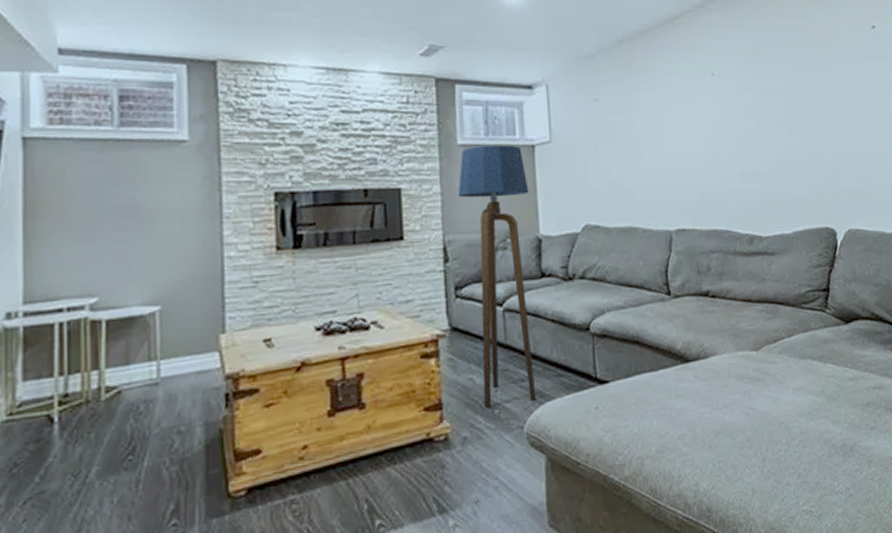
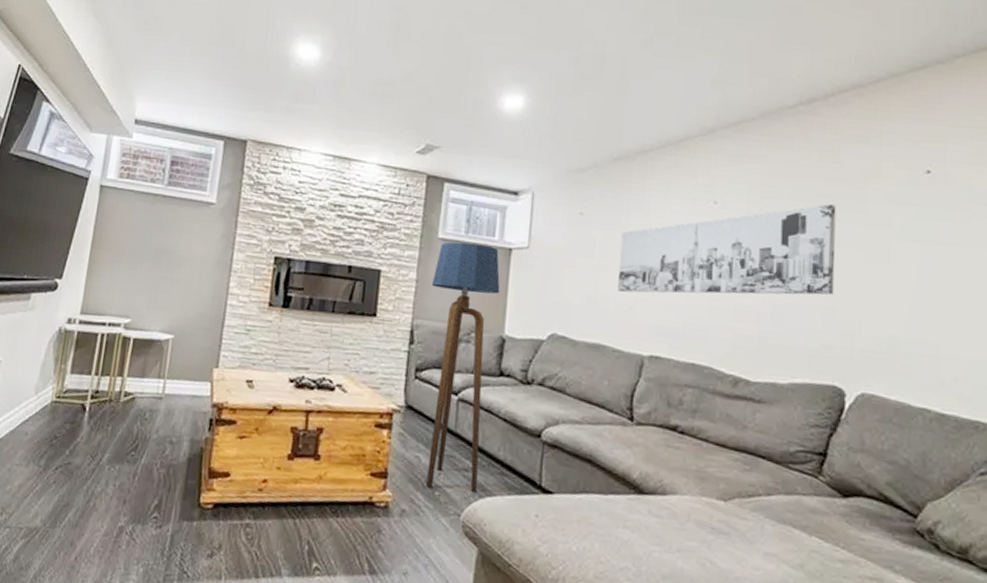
wall art: none [635,65,817,173] -> present [618,204,836,295]

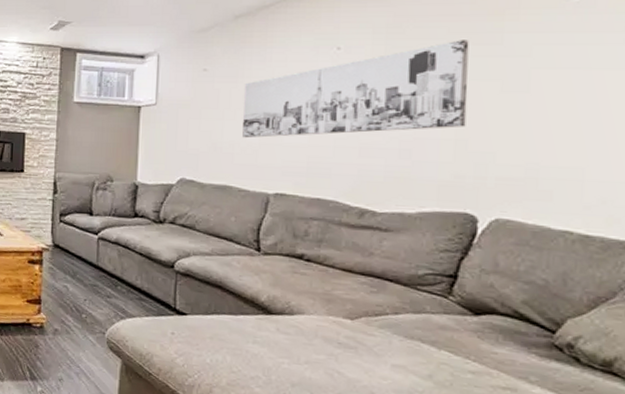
floor lamp: present [426,242,500,492] -> none [70,104,132,314]

